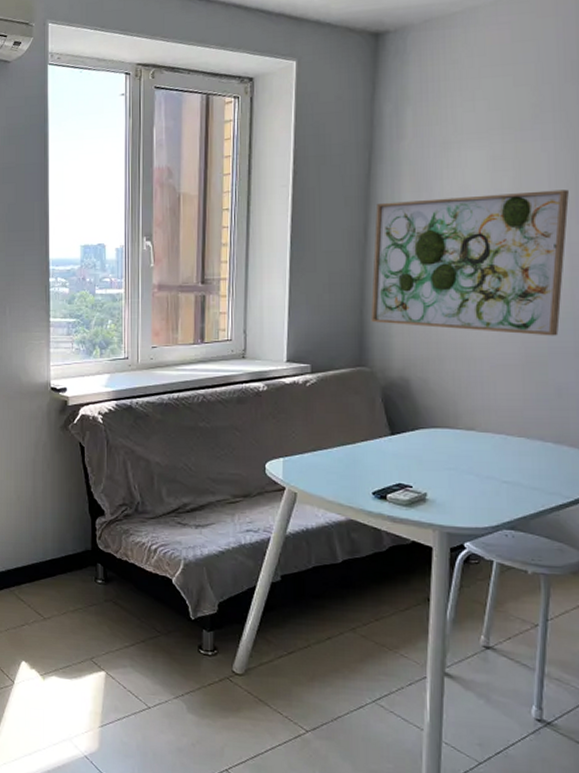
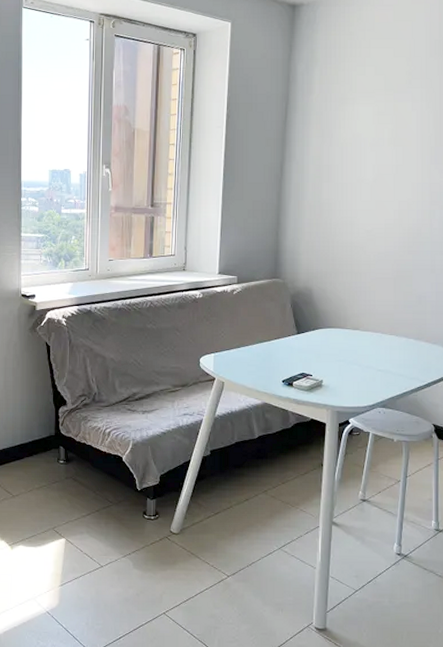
wall art: present [370,189,569,336] -> none [284,141,430,256]

